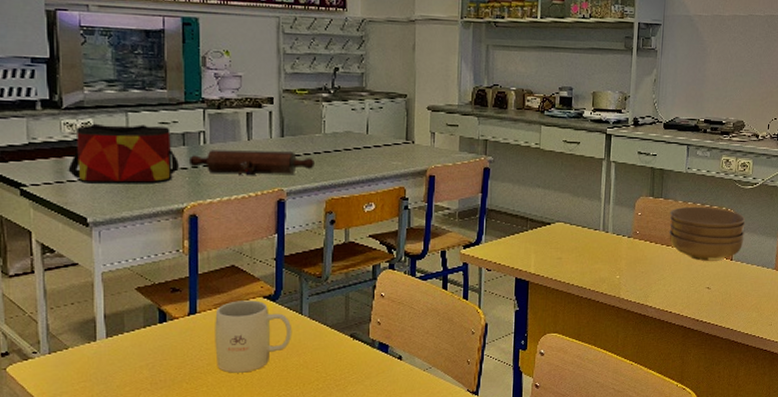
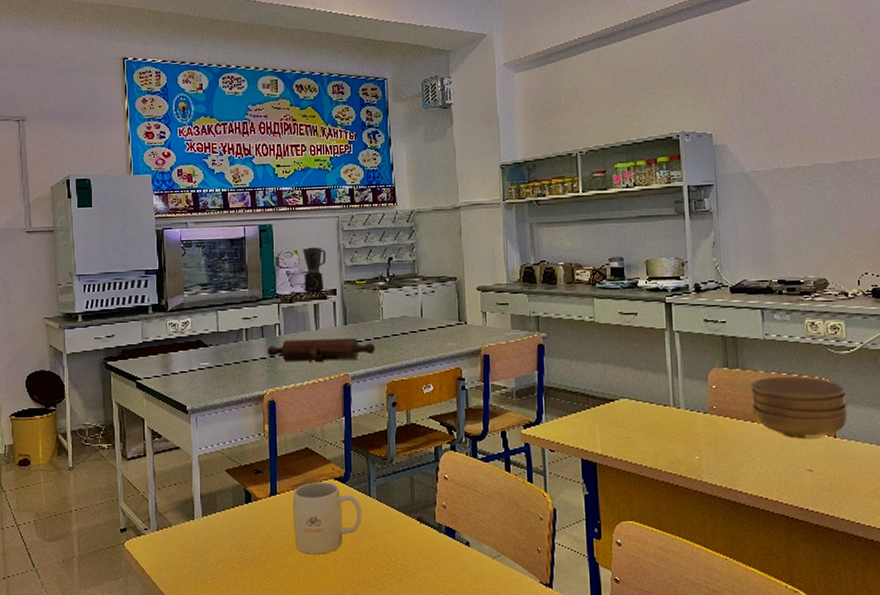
bag: present [68,123,179,184] -> none [172,321,259,375]
blender: none [234,48,263,99] -> present [302,247,327,293]

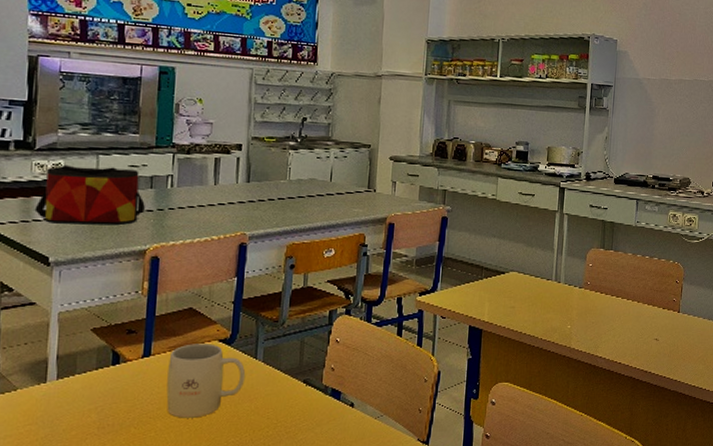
bag: none [172,321,259,375] -> present [34,164,145,225]
rolling pin: present [266,338,375,363] -> none [154,193,278,220]
blender: present [302,247,327,293] -> none [205,97,235,146]
bowl: present [749,376,848,439] -> none [619,259,692,313]

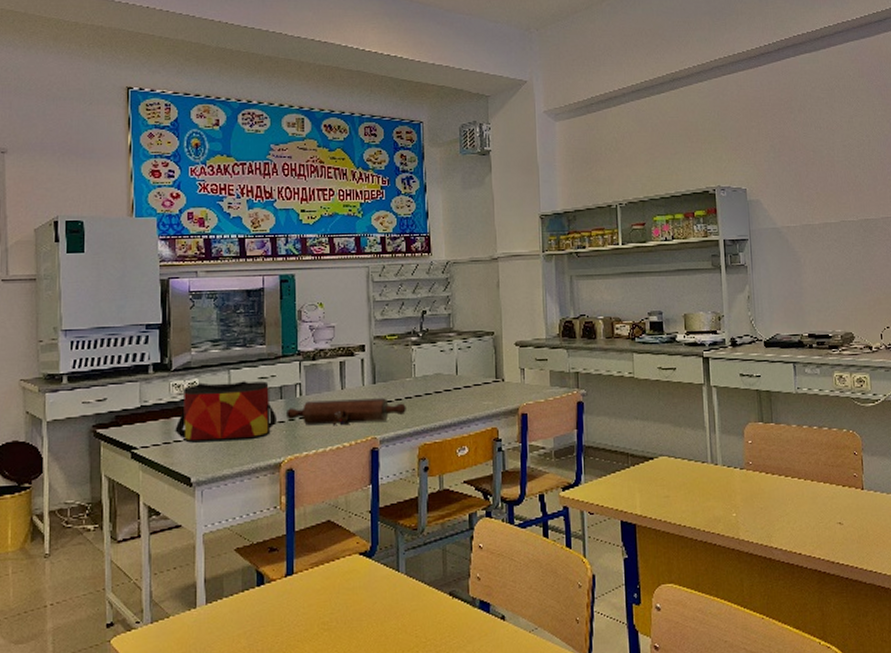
rolling pin: none [154,193,278,220] -> present [285,398,406,426]
mug: present [166,343,246,418] -> none [310,557,390,640]

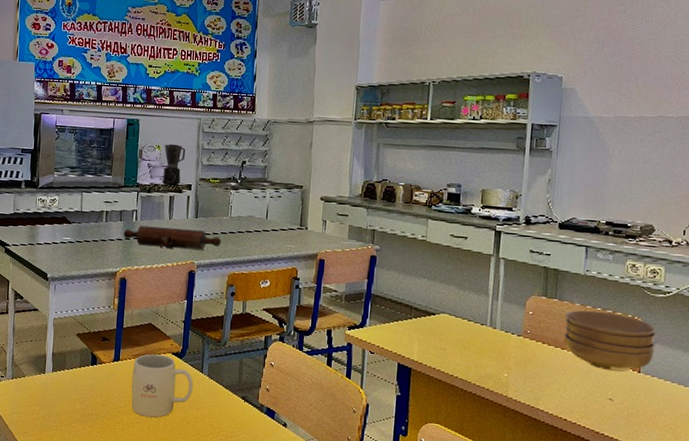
bag: present [175,381,276,443] -> none [38,200,116,250]
mug: none [310,557,390,640] -> present [131,354,194,418]
blender: none [327,299,355,349] -> present [162,144,186,186]
bowl: none [783,429,874,492] -> present [564,310,657,371]

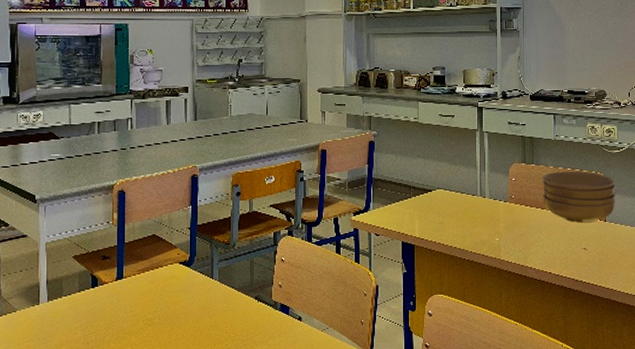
rolling pin: present [123,225,221,251] -> none [118,133,223,155]
mug: present [131,354,194,418] -> none [137,266,205,334]
blender: present [162,144,186,186] -> none [156,47,180,89]

